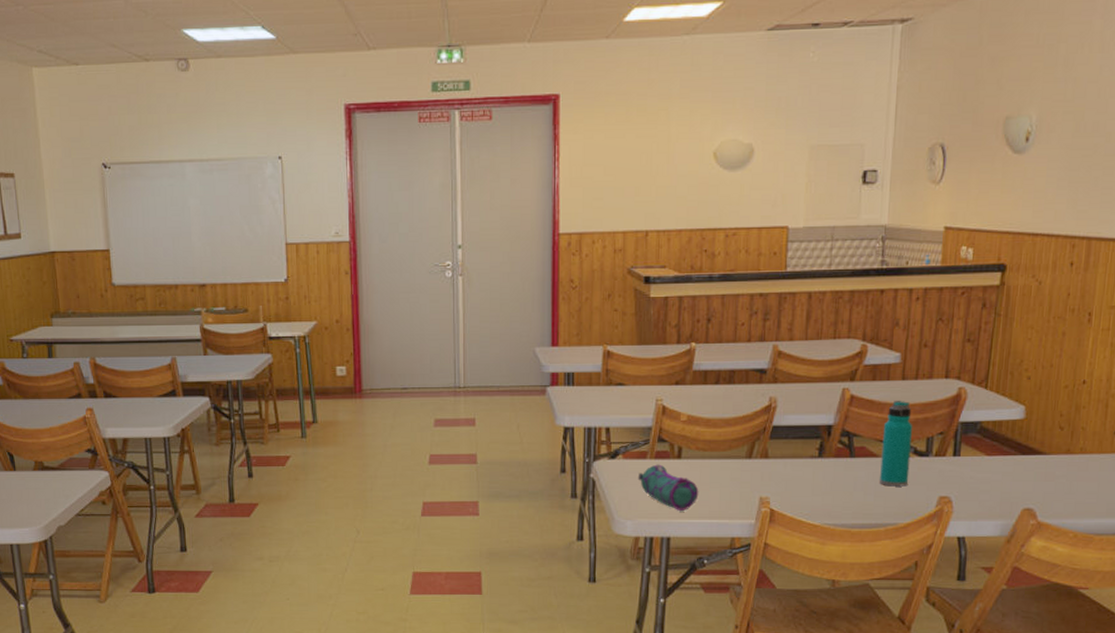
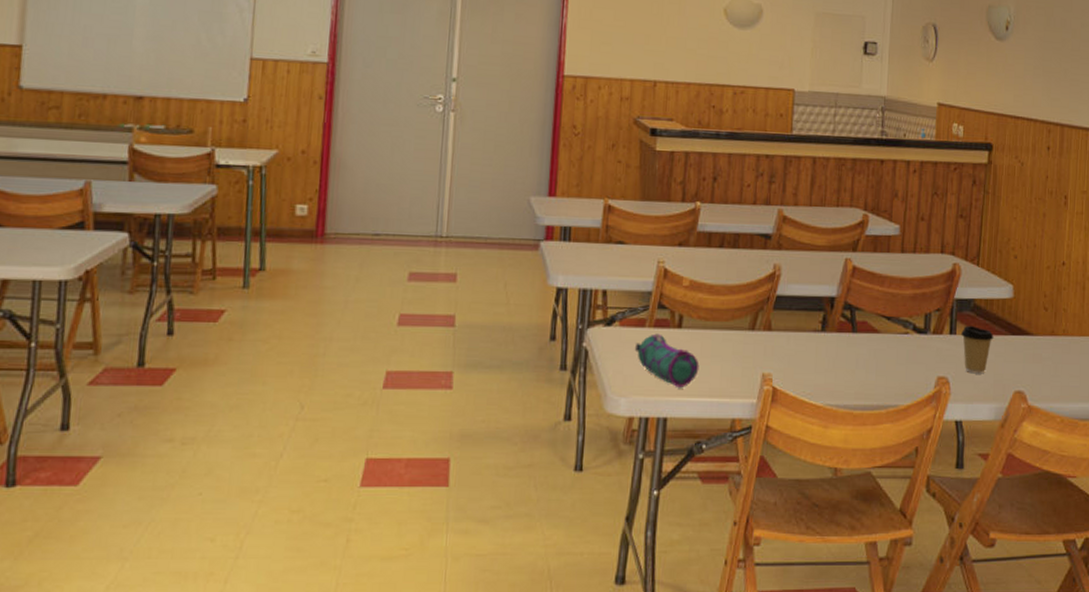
water bottle: present [880,400,913,487] -> none [881,273,912,365]
coffee cup: none [966,446,1002,493] -> present [961,325,994,374]

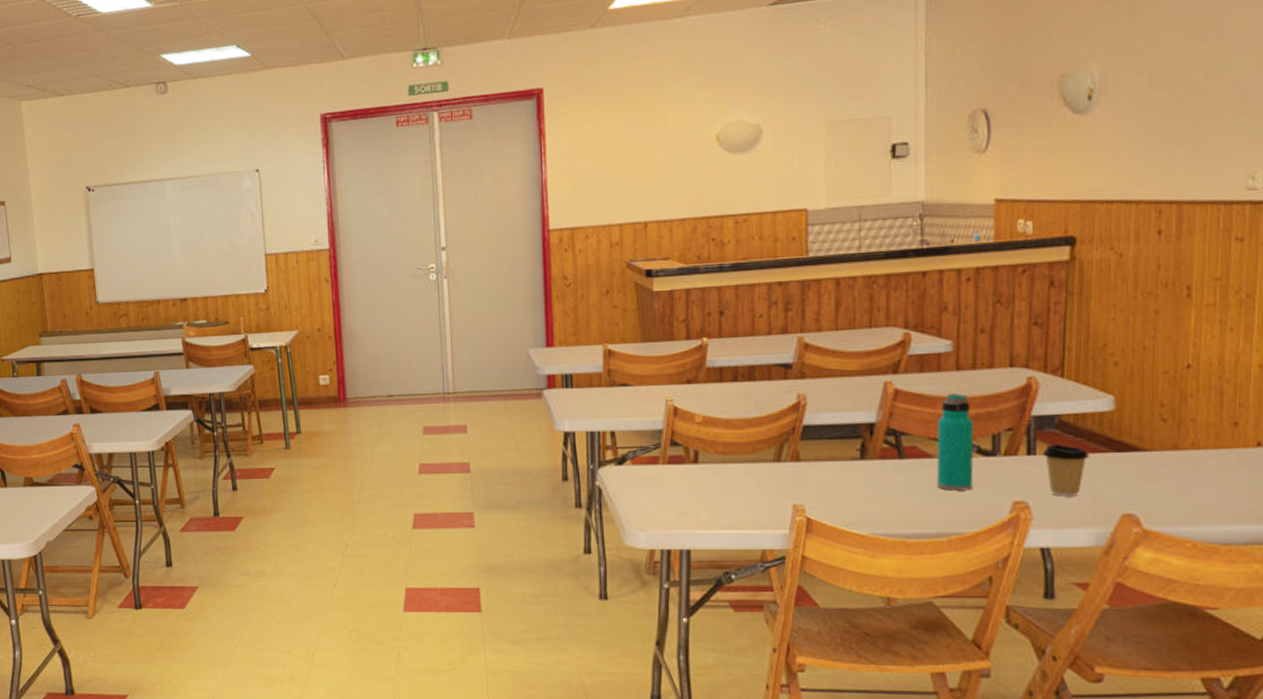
pencil case: present [634,333,700,389] -> none [649,470,721,522]
water bottle: none [881,273,912,365] -> present [937,393,974,491]

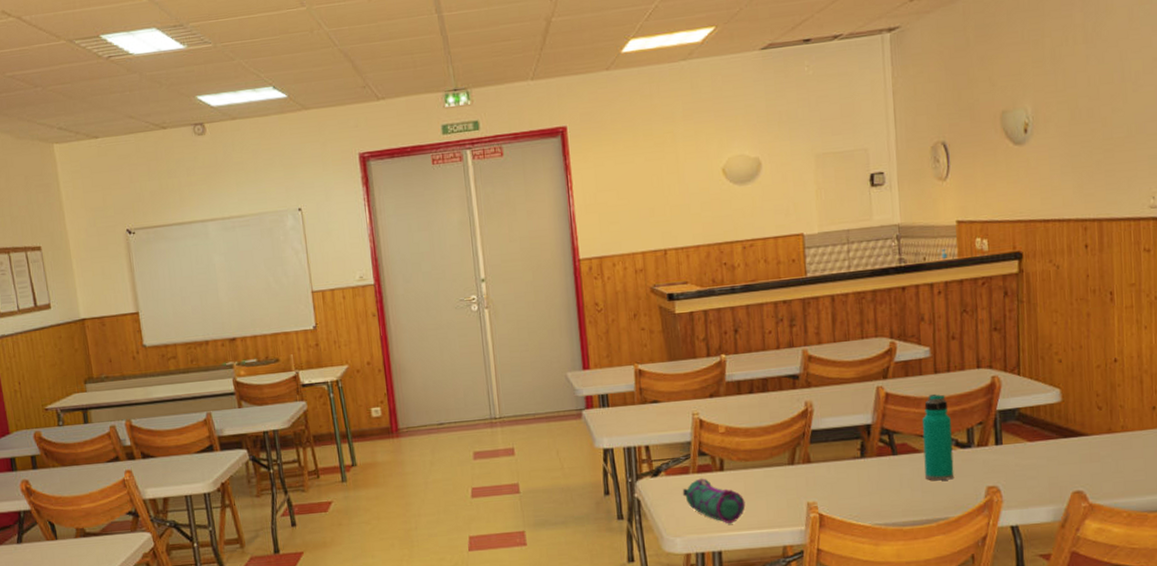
pencil case: none [649,470,721,522] -> present [682,478,746,524]
coffee cup: present [1043,443,1089,497] -> none [1008,433,1044,480]

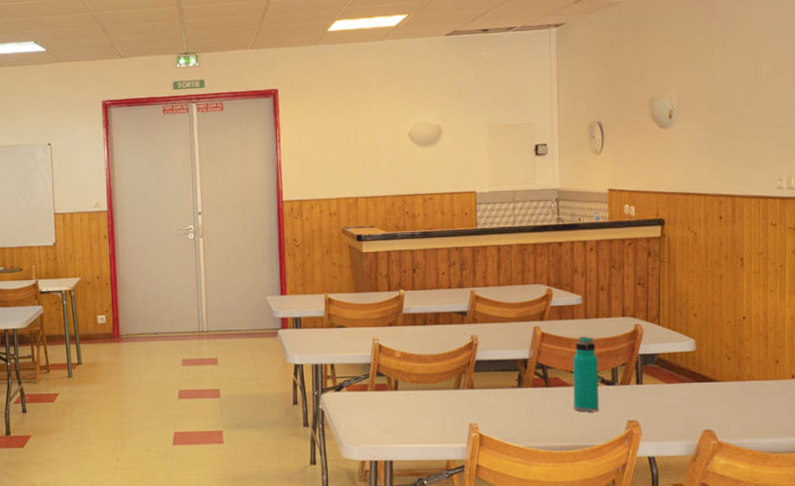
pencil case: present [682,478,746,524] -> none [361,395,416,438]

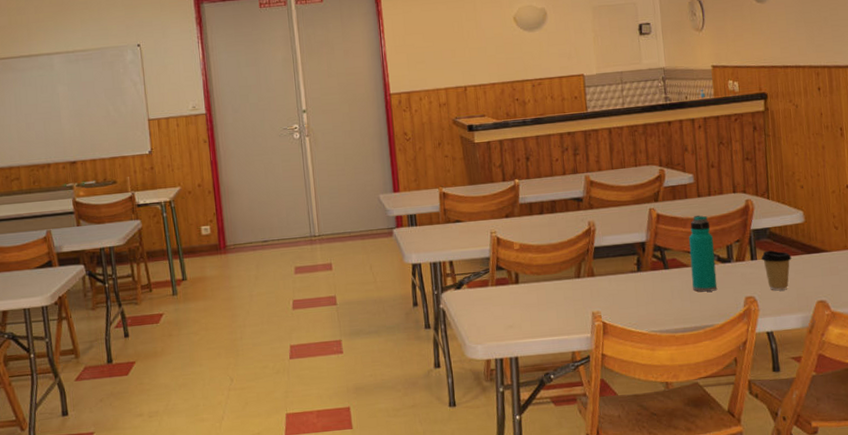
coffee cup: none [648,375,680,417] -> present [761,250,792,291]

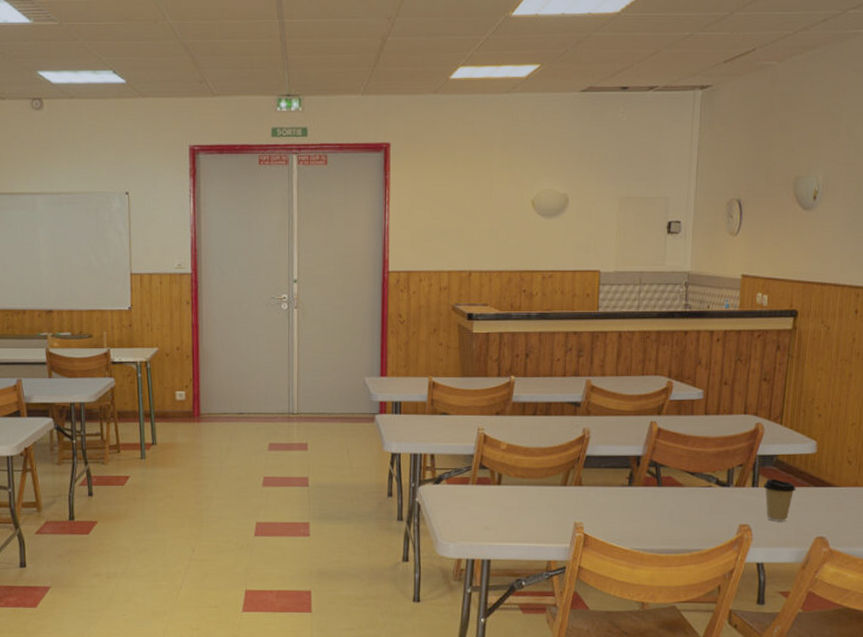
water bottle: present [688,215,718,292] -> none [685,433,715,515]

